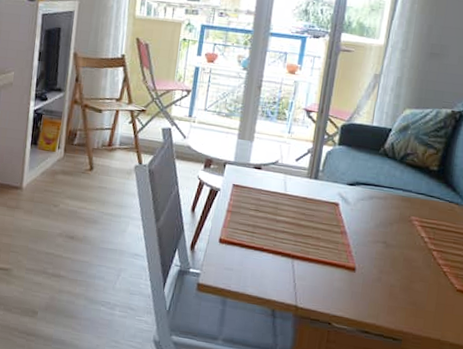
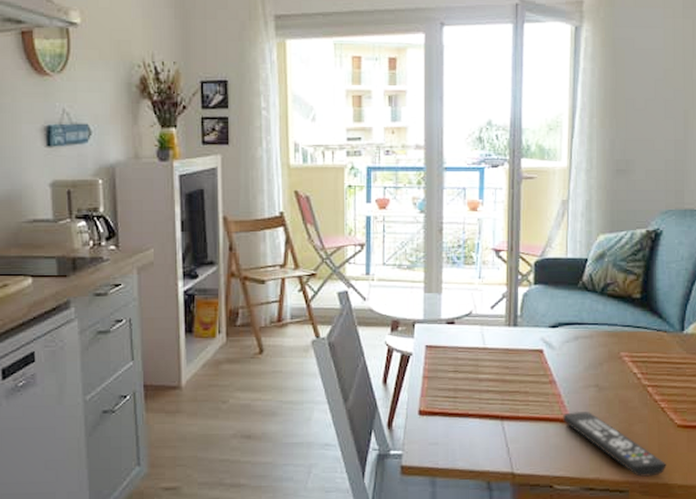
remote control: none [349,261,442,331] -> present [563,412,667,477]

